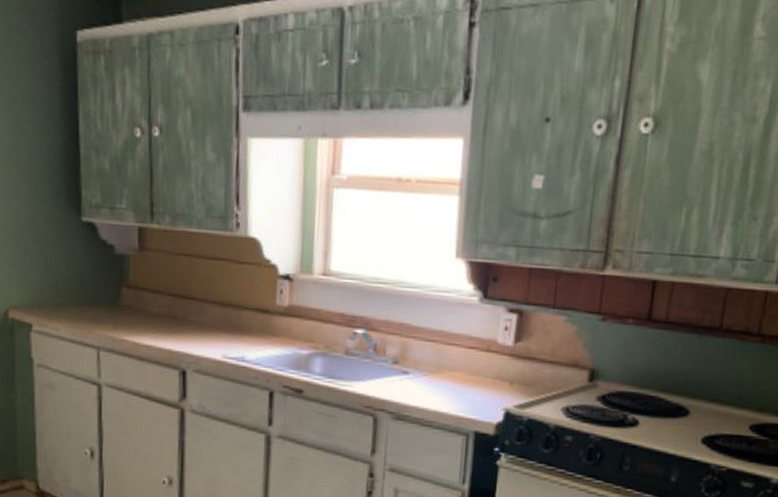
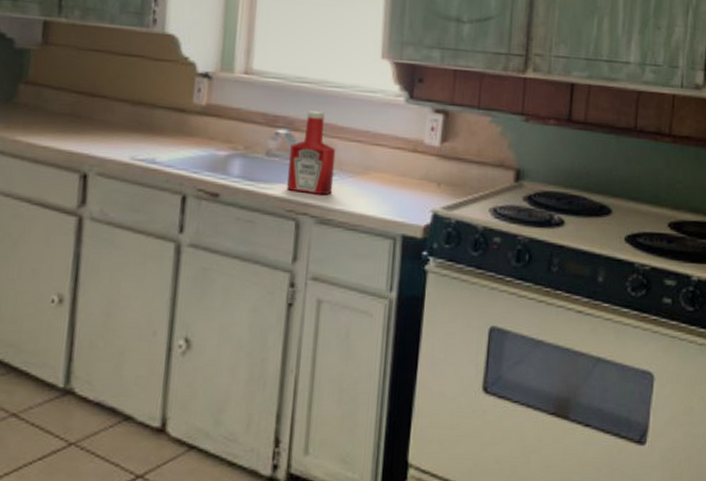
ketchup bottle: none [365,310,411,393] -> present [287,110,336,195]

